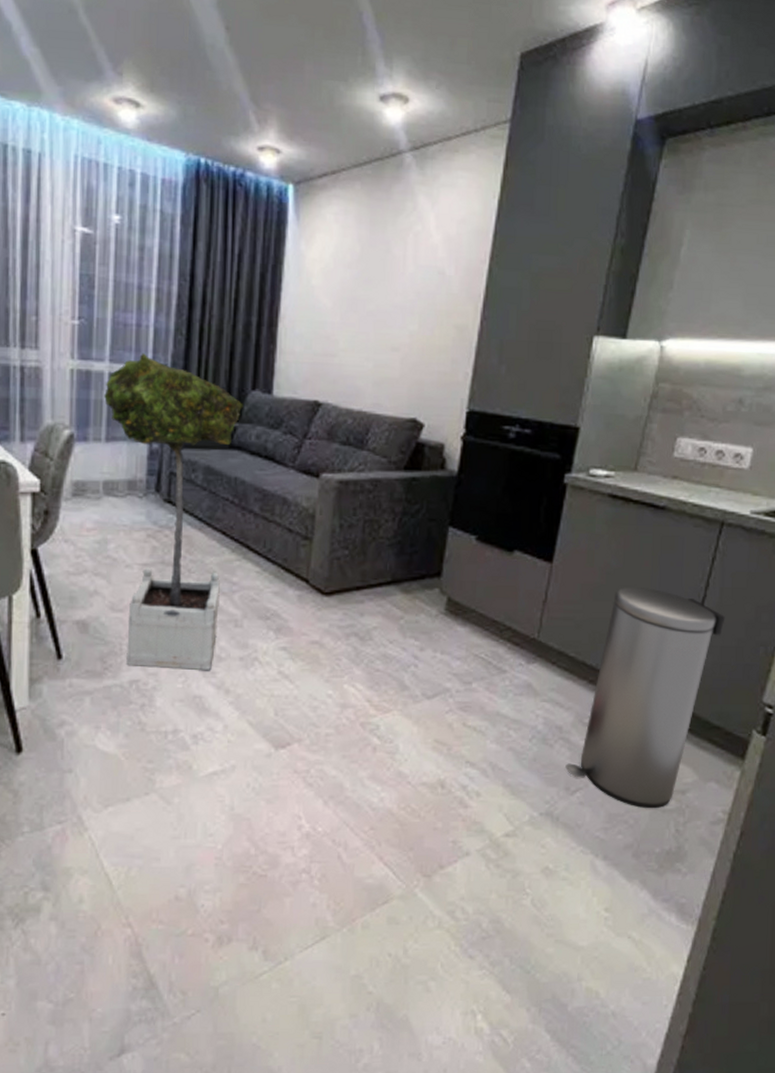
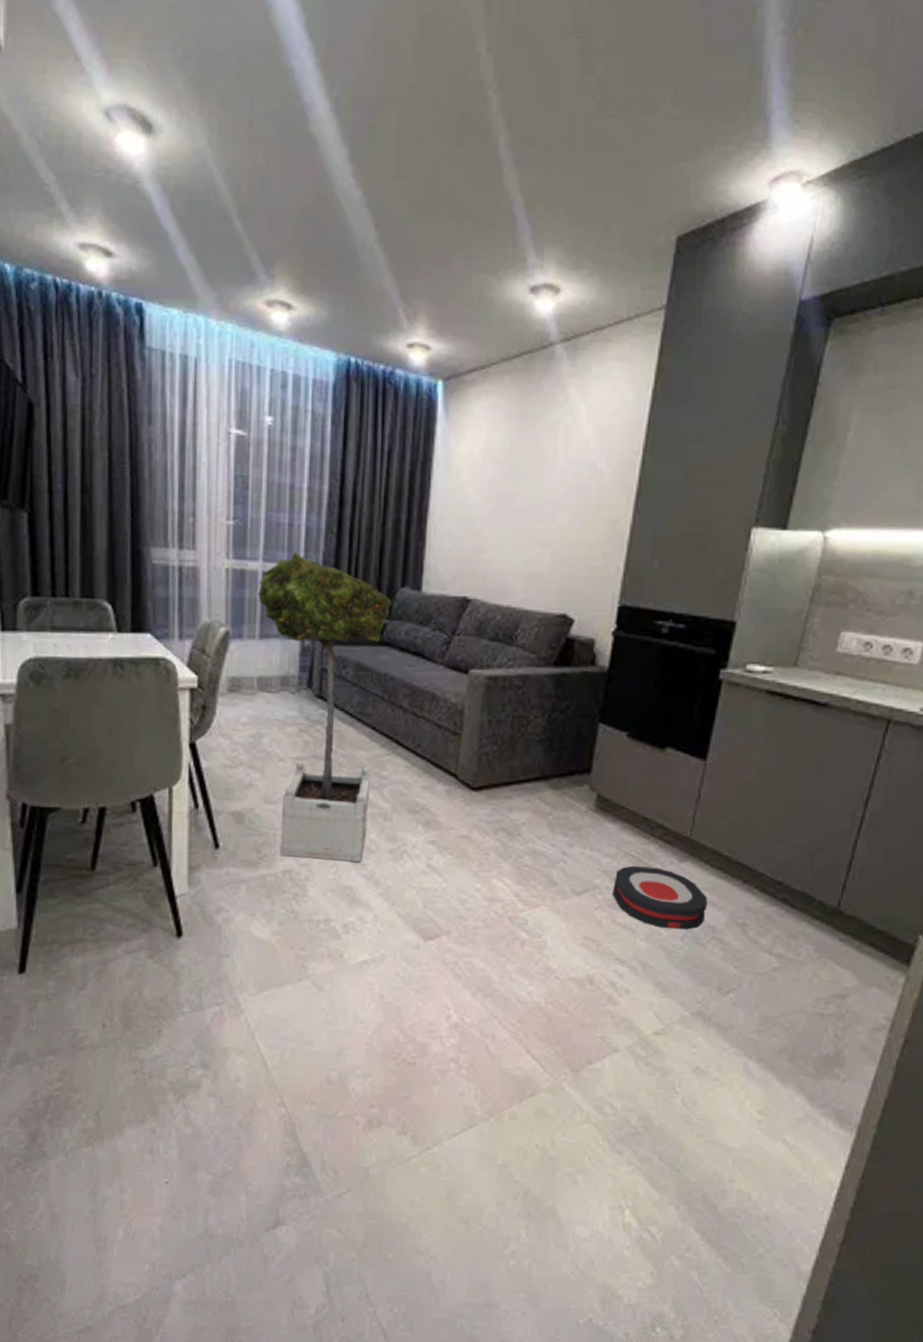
robot vacuum: none [462,668,555,731] -> present [612,865,708,930]
pedal bin: present [565,587,726,808] -> none [718,786,891,1012]

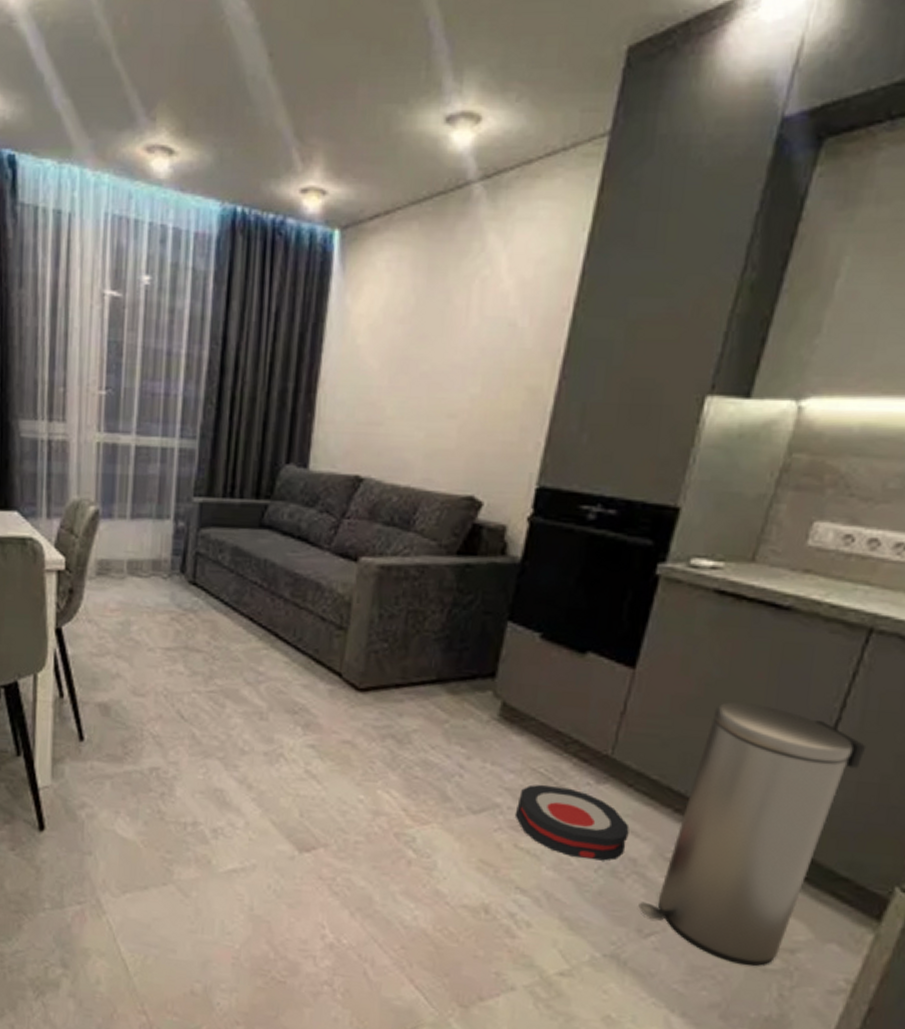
potted tree: present [258,552,393,862] -> none [130,424,276,763]
pedal bin: none [718,786,891,1012] -> present [638,702,867,966]

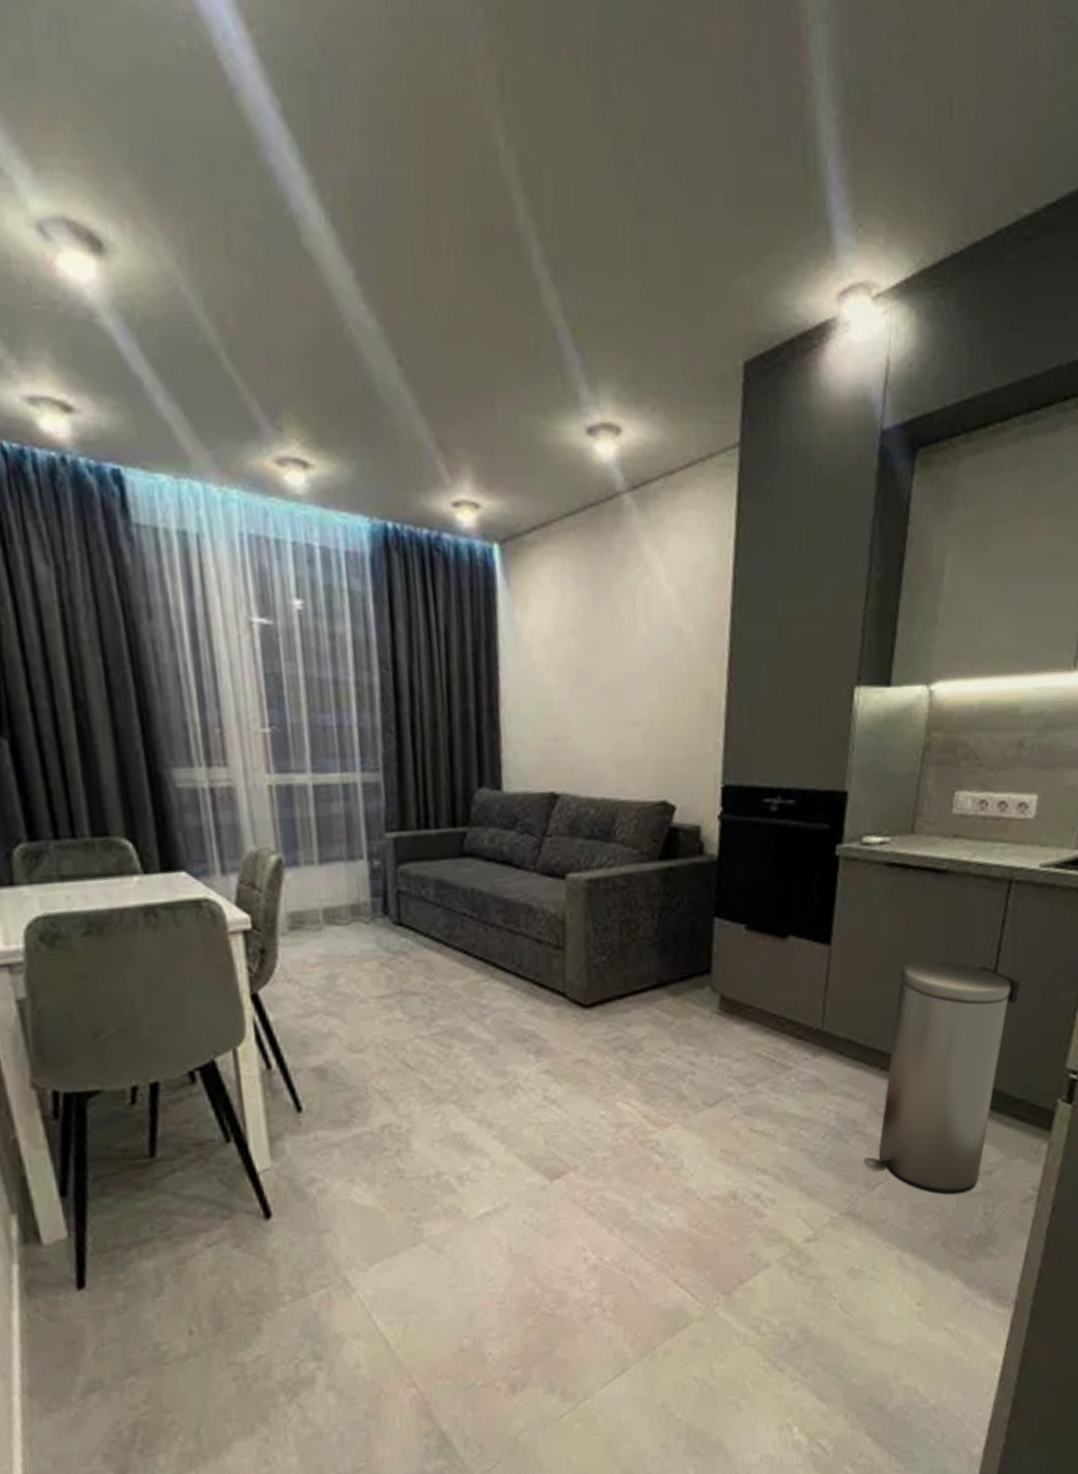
robot vacuum: present [514,784,630,861] -> none [746,1065,847,1129]

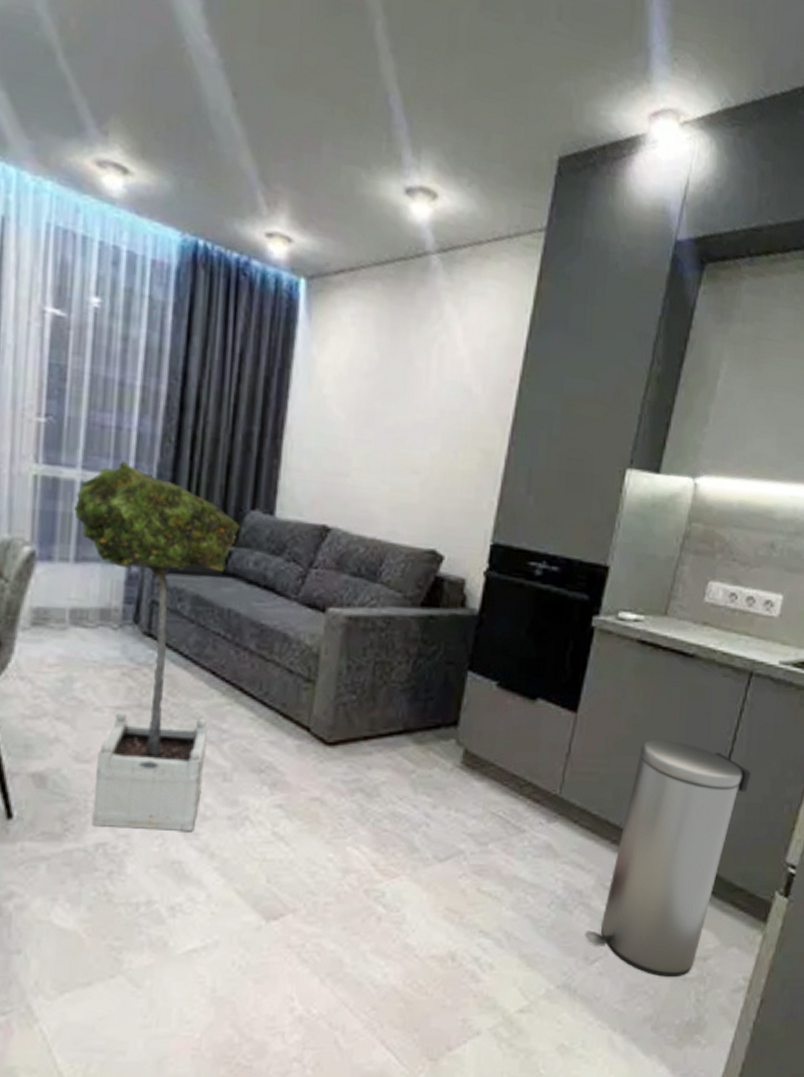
potted tree: none [311,758,472,1110] -> present [74,460,240,831]

